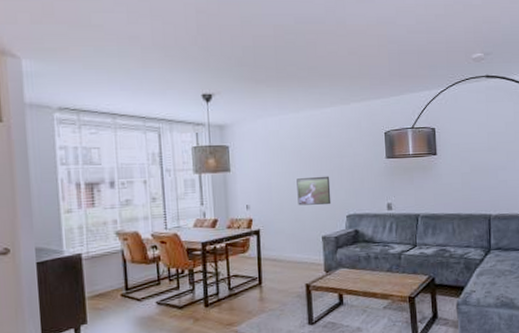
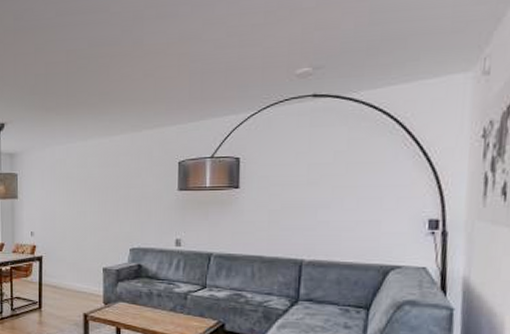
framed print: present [296,176,331,206] -> none [81,206,115,237]

